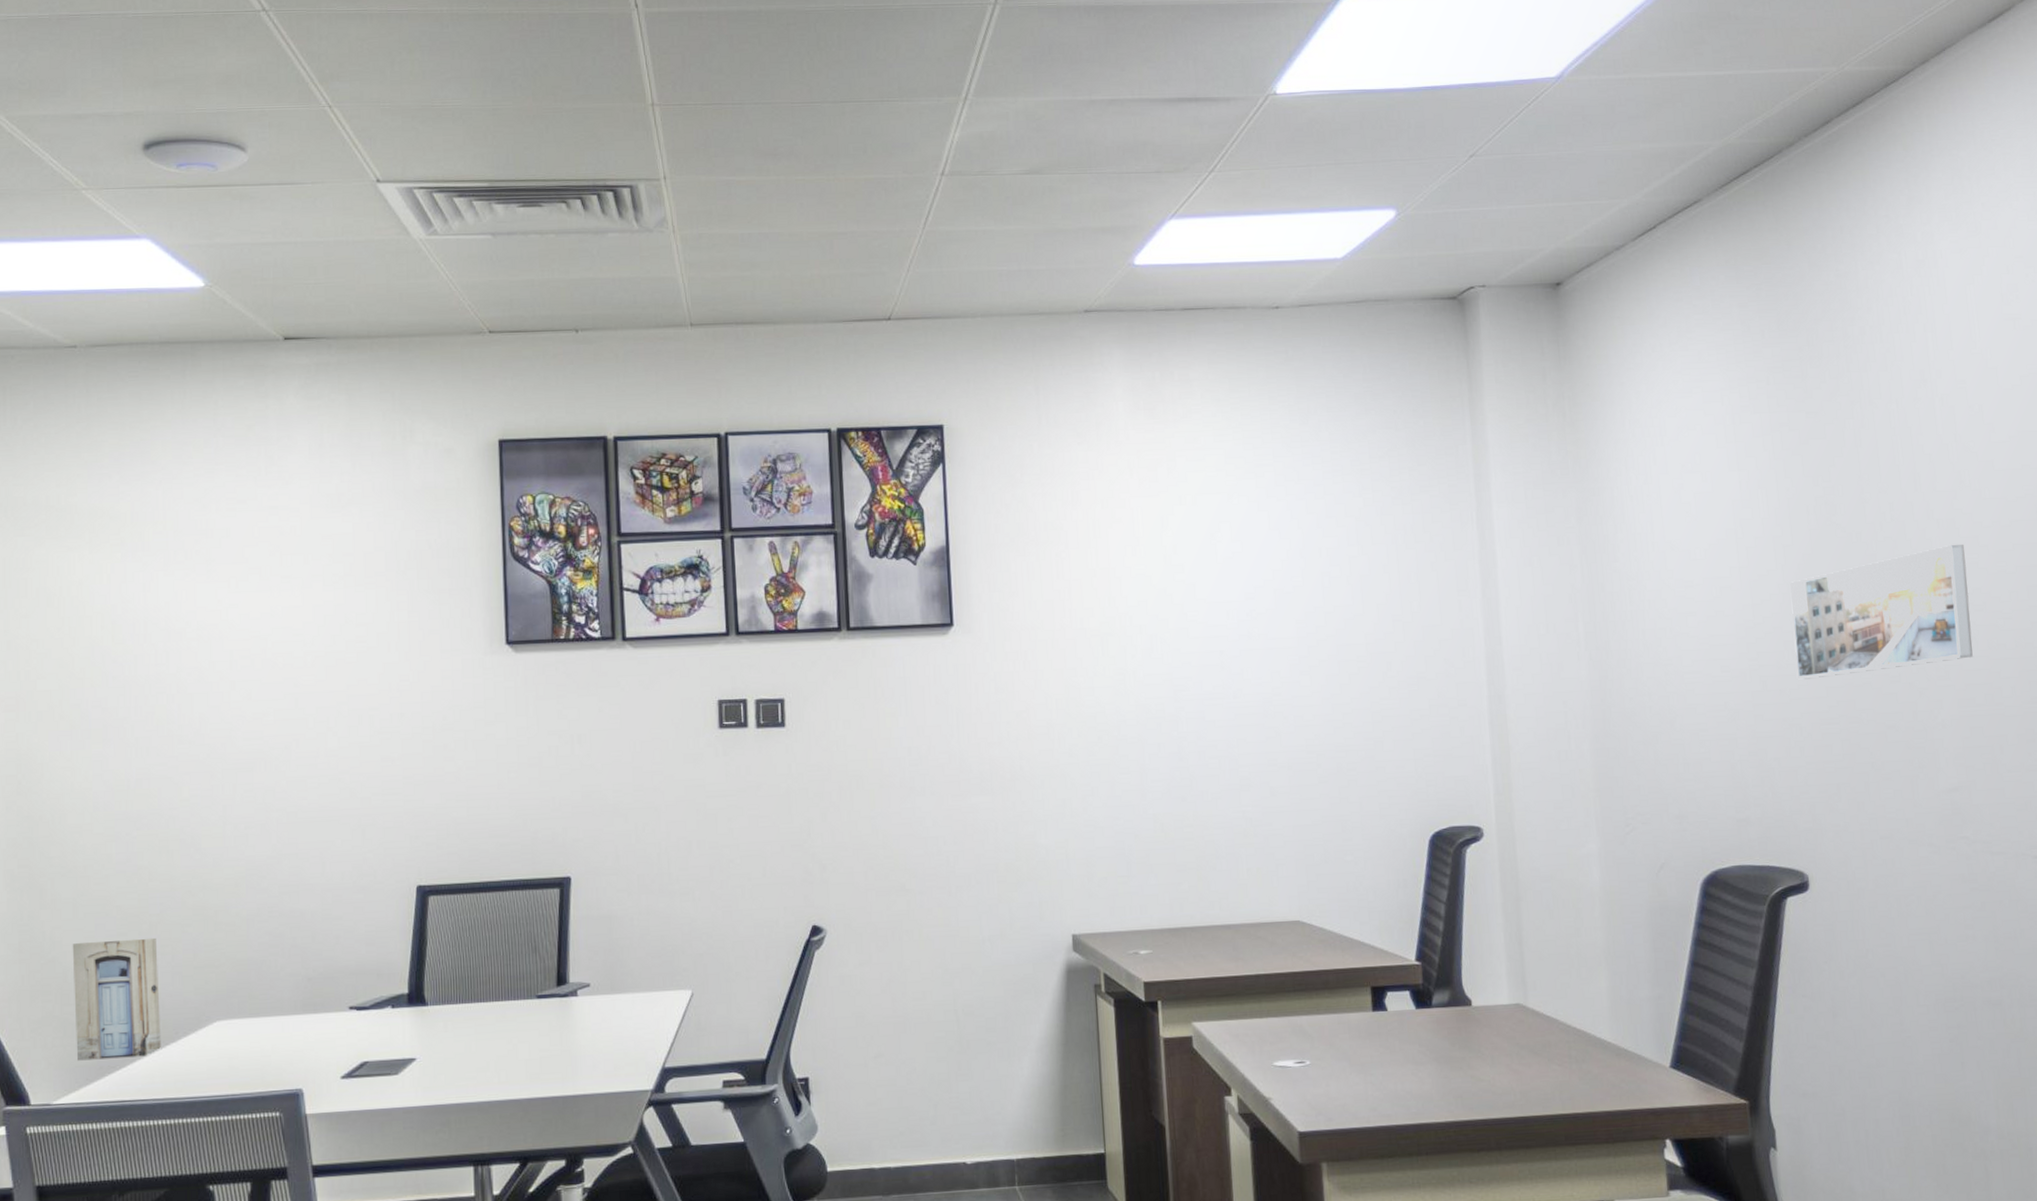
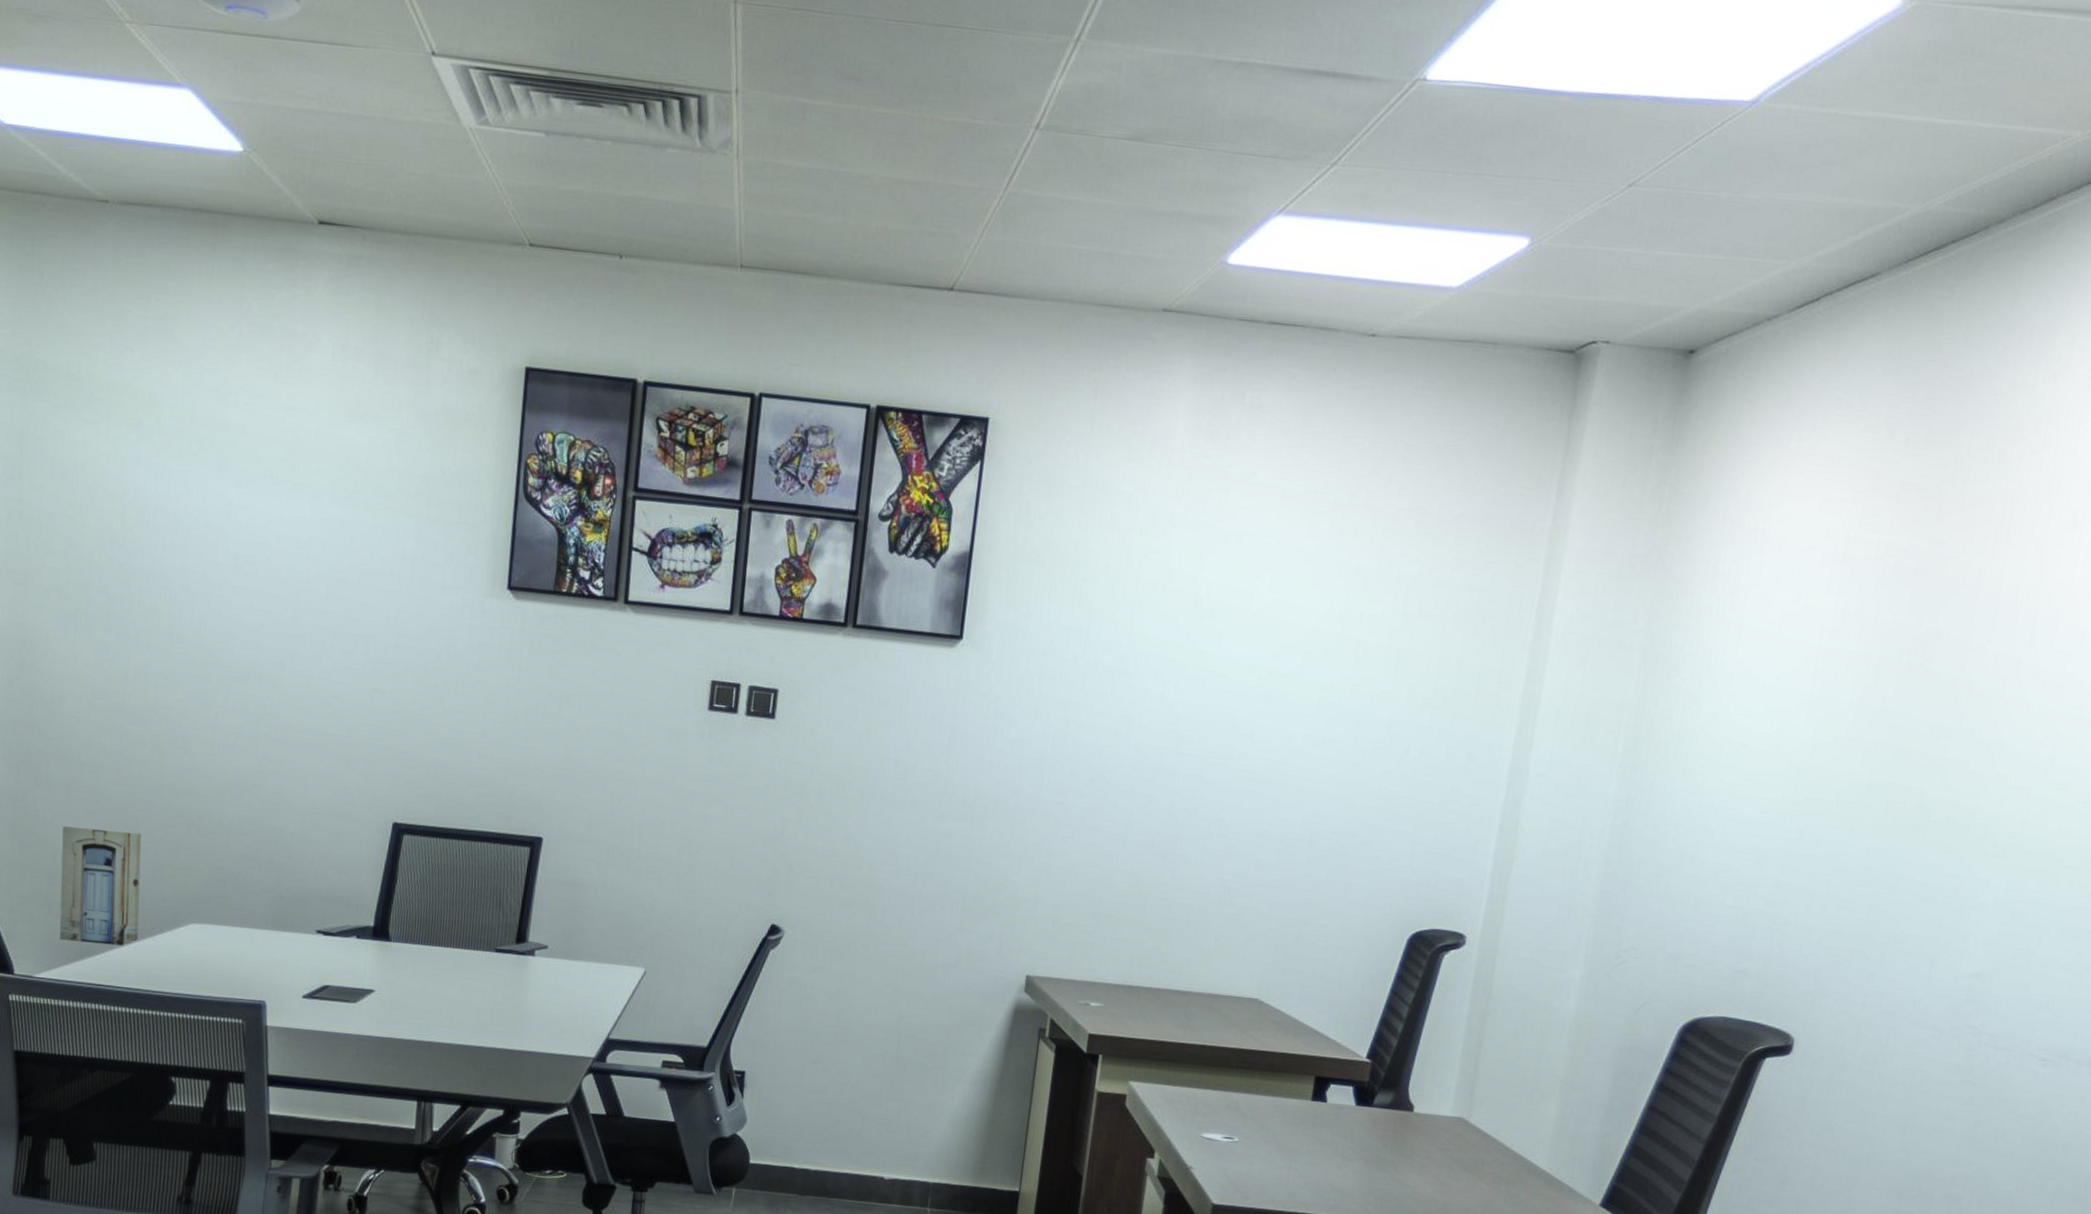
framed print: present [1790,544,1973,680] -> none [1839,713,2066,840]

